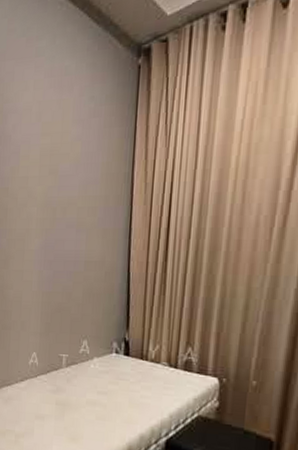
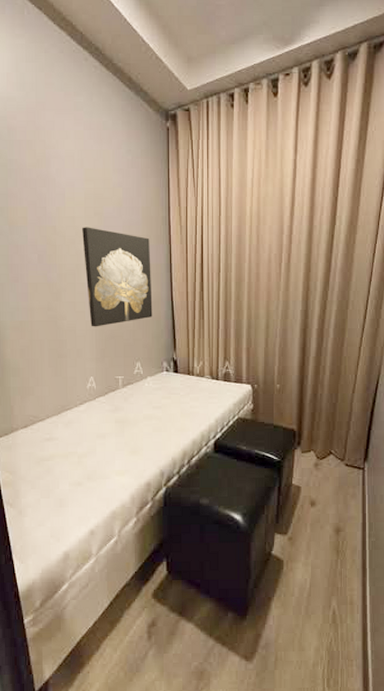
wall art: none [34,187,108,299] -> present [82,227,153,327]

